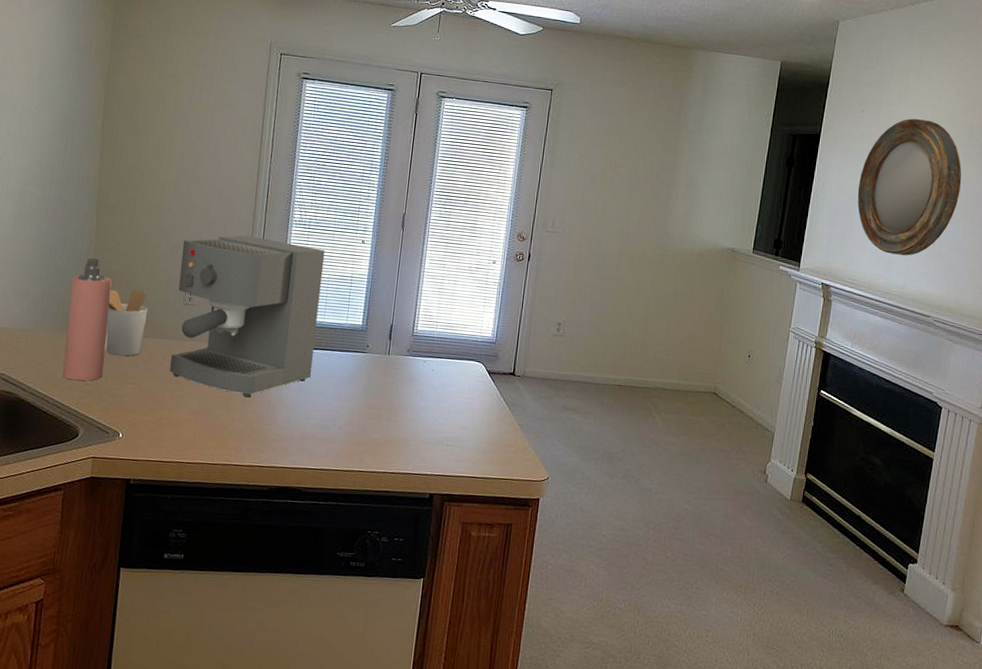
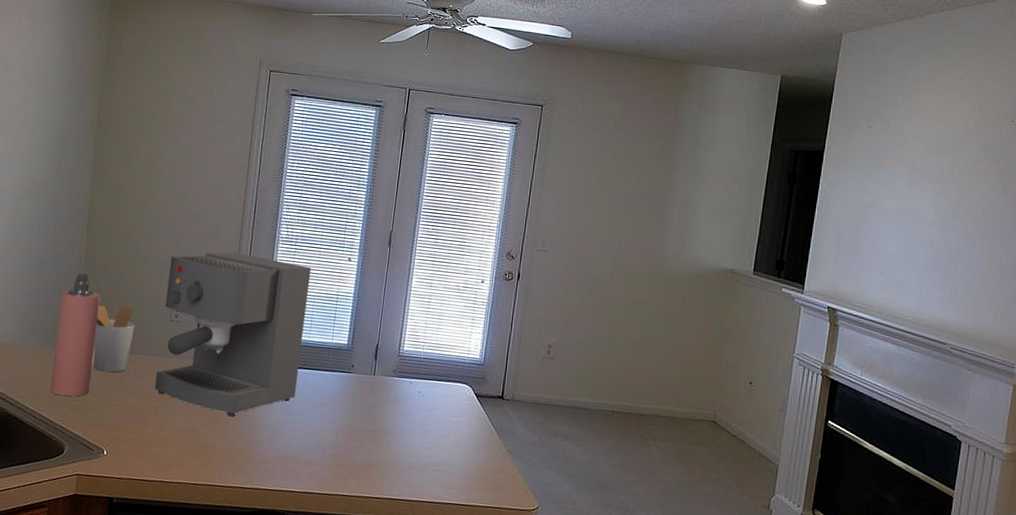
home mirror: present [857,118,962,256] -> none [864,134,978,279]

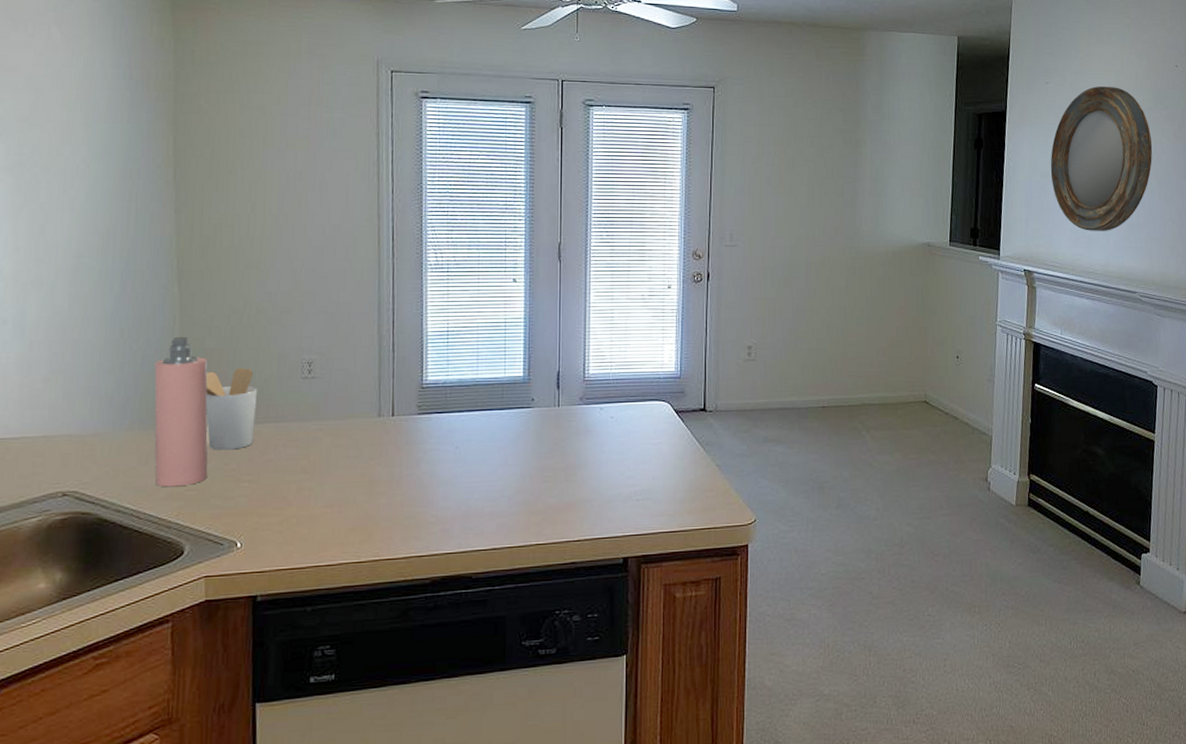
coffee maker: present [155,252,312,417] -> none [292,288,471,478]
home mirror: none [864,134,978,279] -> present [1050,86,1153,231]

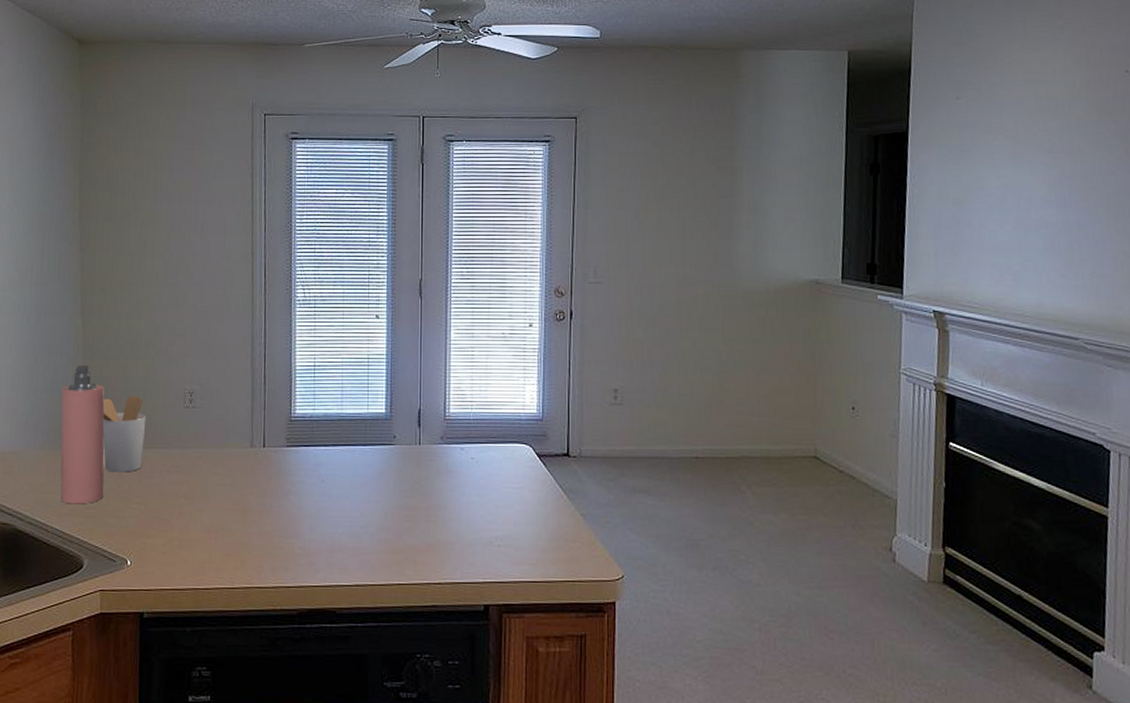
home mirror: present [1050,86,1153,231] -> none [964,99,1097,267]

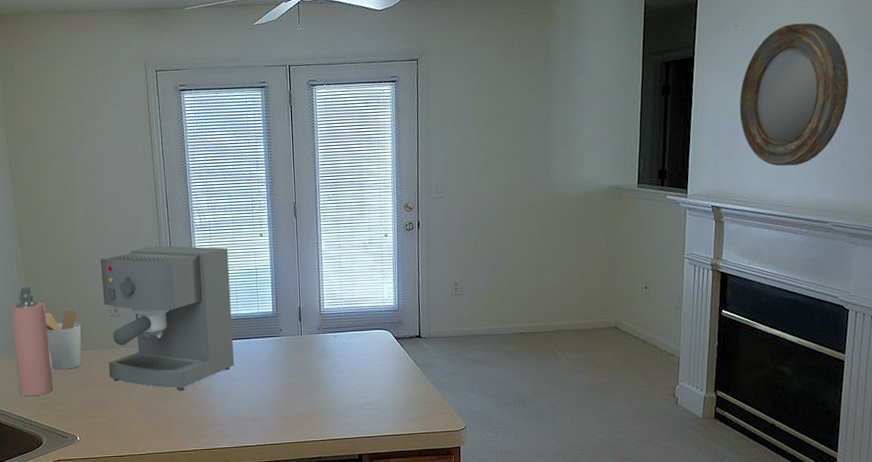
coffee maker: none [175,322,336,508] -> present [100,245,235,391]
home mirror: none [964,99,1097,267] -> present [739,23,849,166]

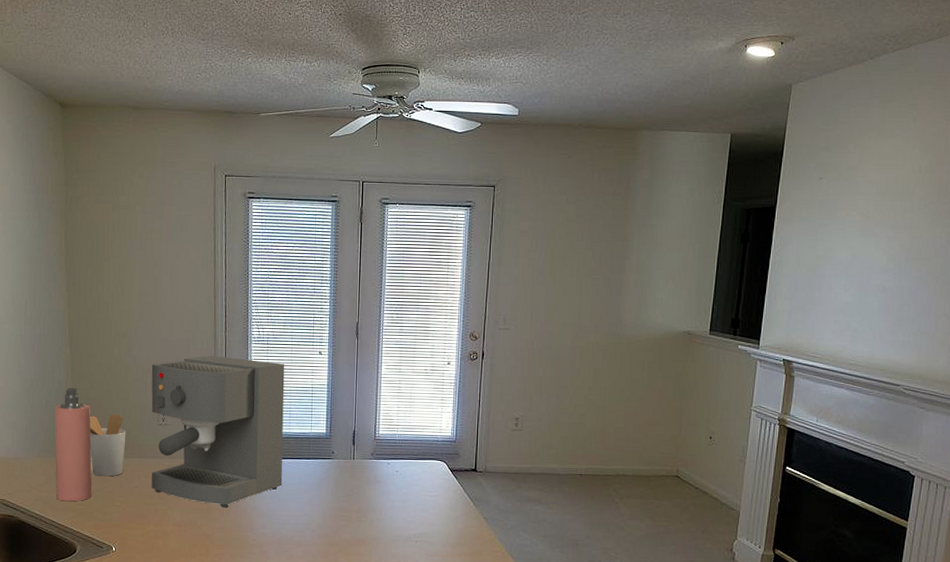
home mirror: present [739,23,849,166] -> none [818,181,931,325]

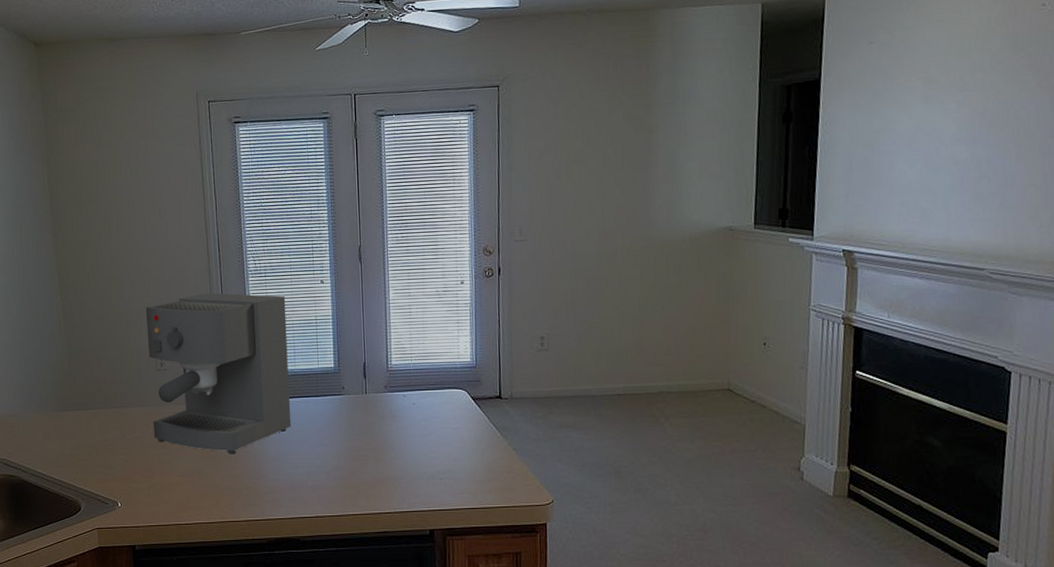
spray bottle: present [54,387,92,502] -> none [48,337,93,457]
utensil holder: present [89,414,125,477] -> none [86,362,125,429]

